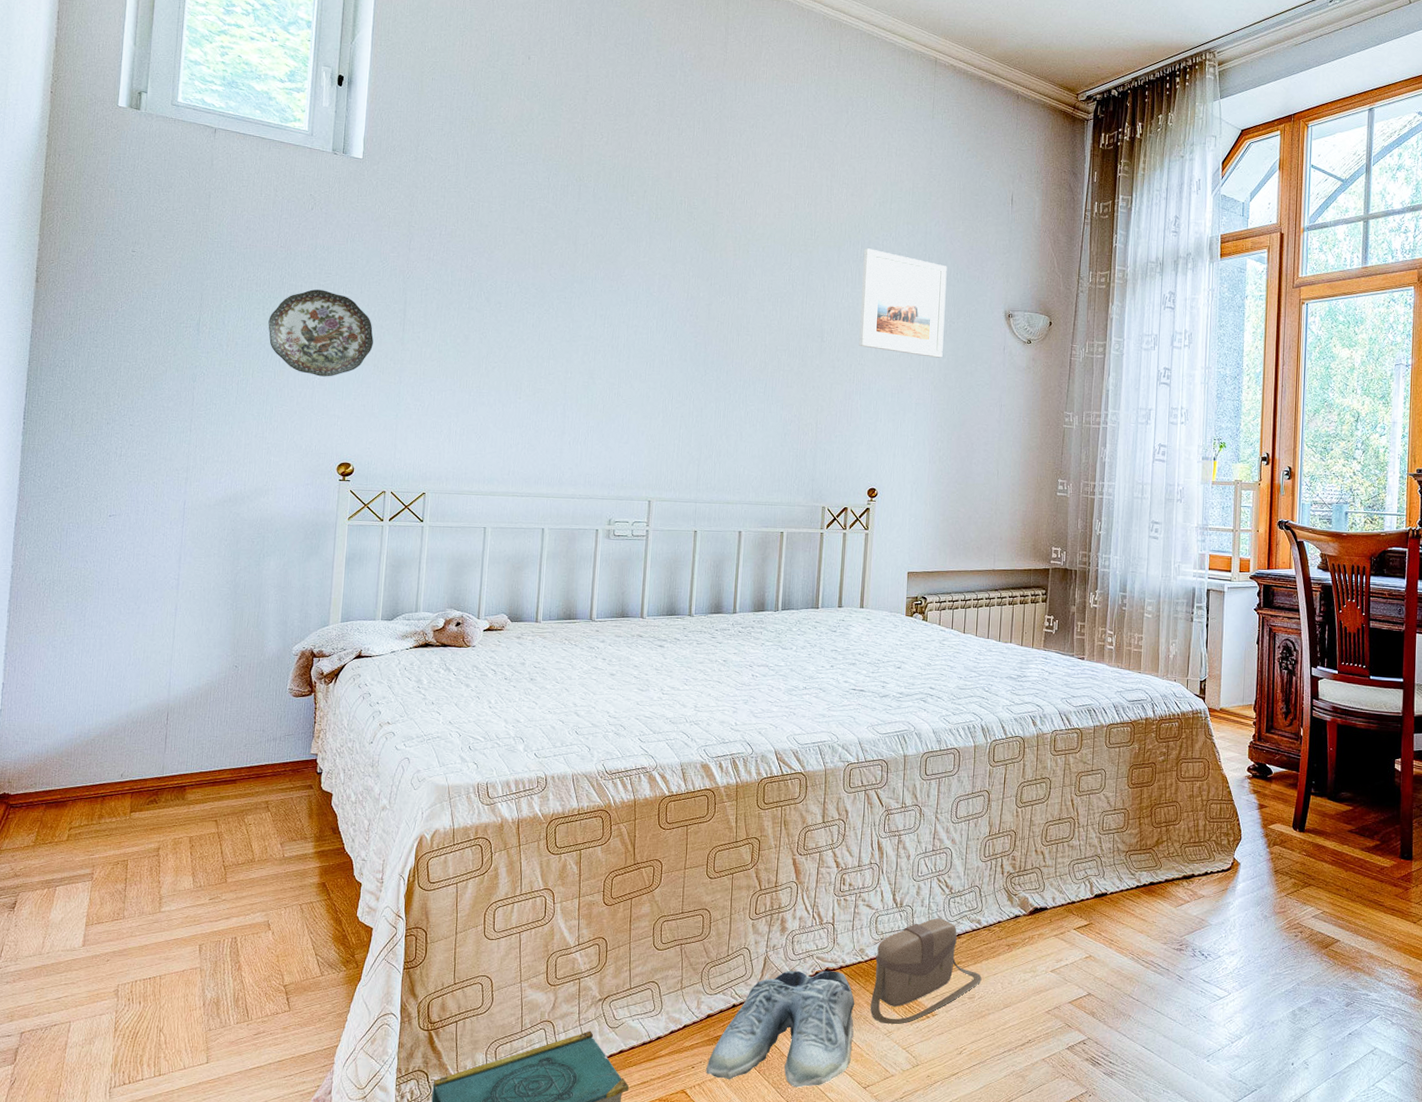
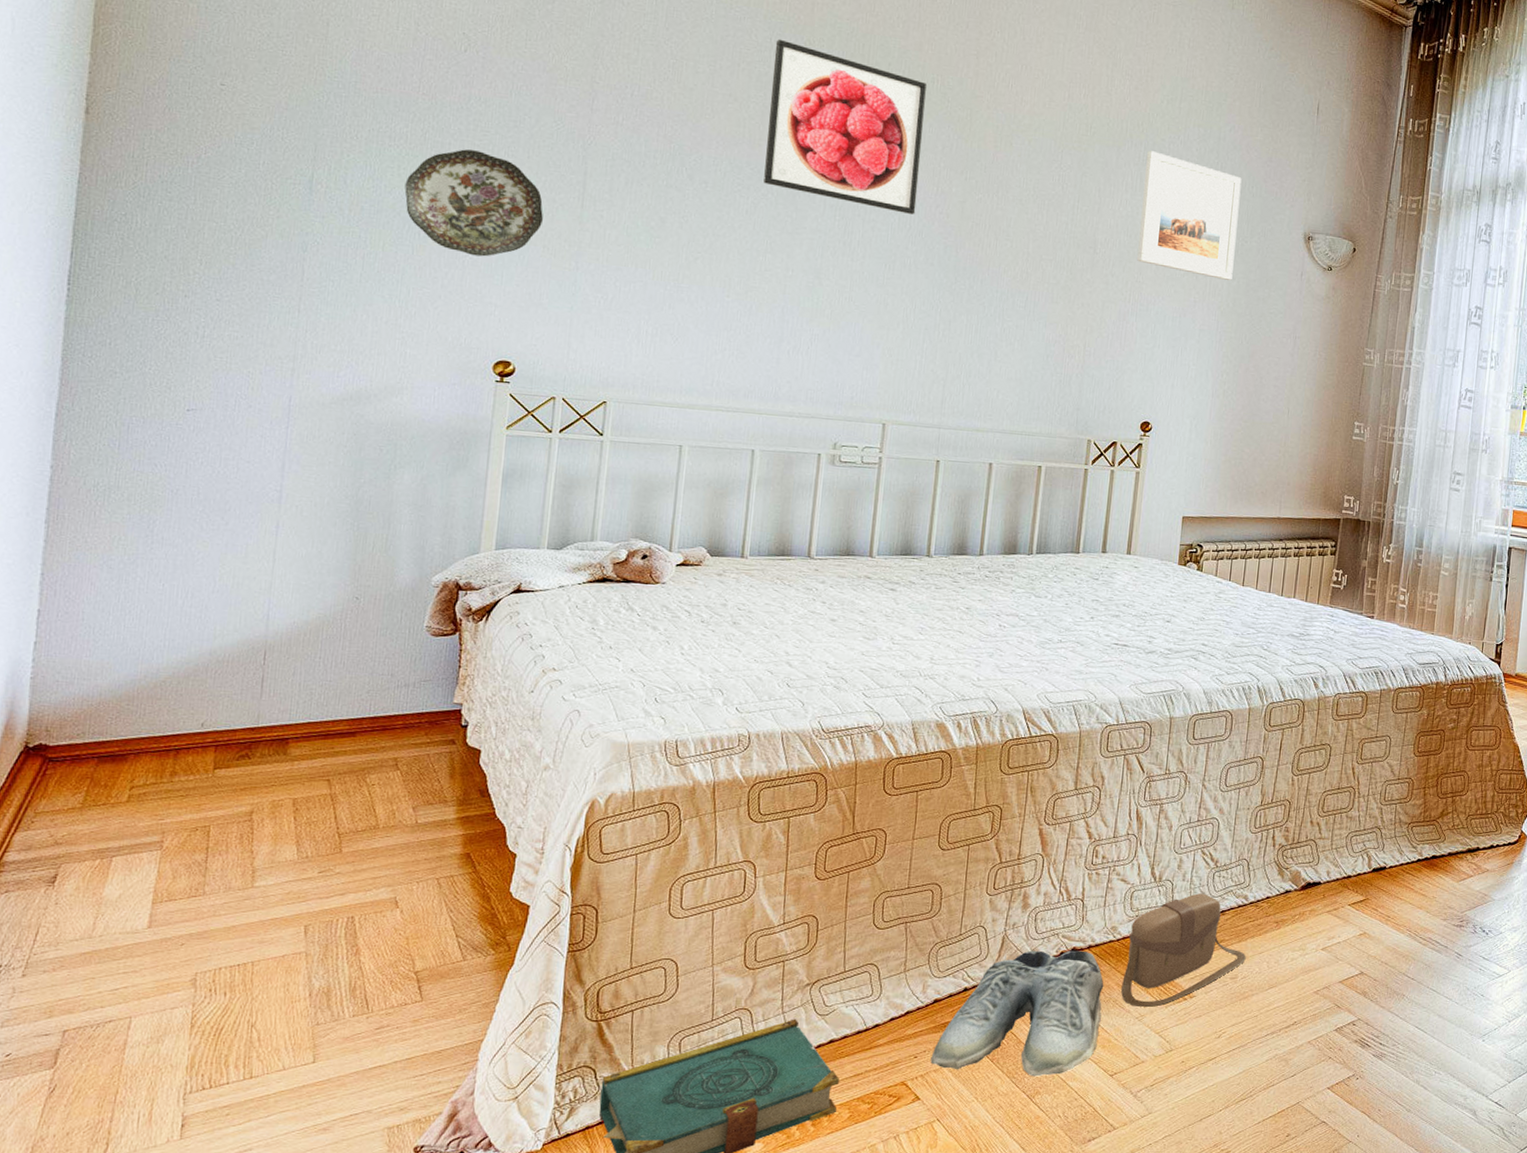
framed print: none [546,178,677,318] -> present [763,39,928,215]

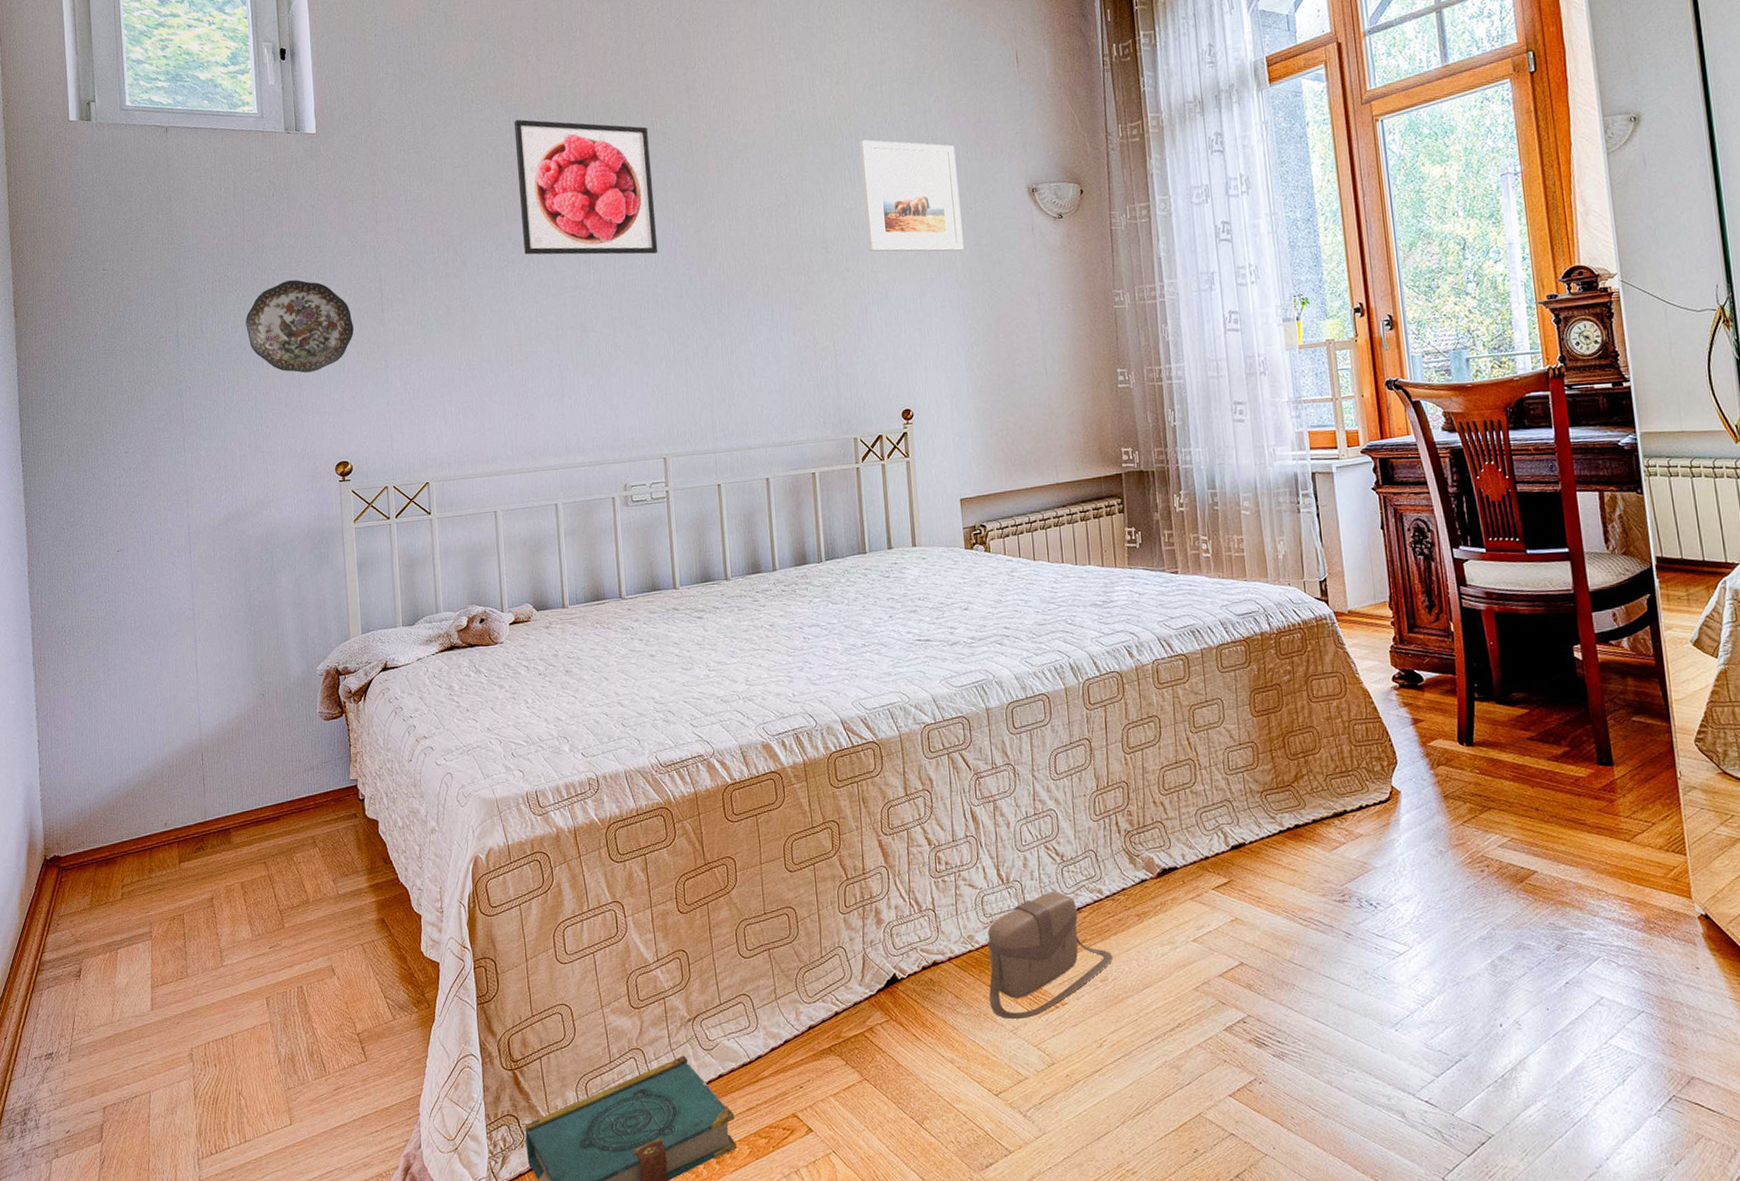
shoe: present [930,950,1104,1077] -> none [816,963,976,1101]

